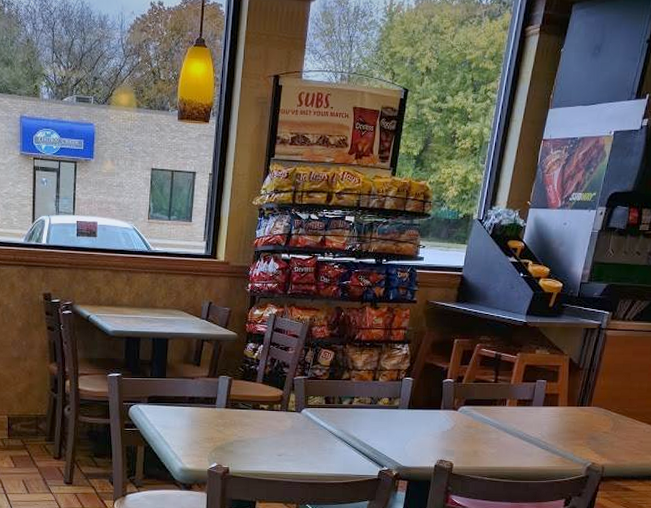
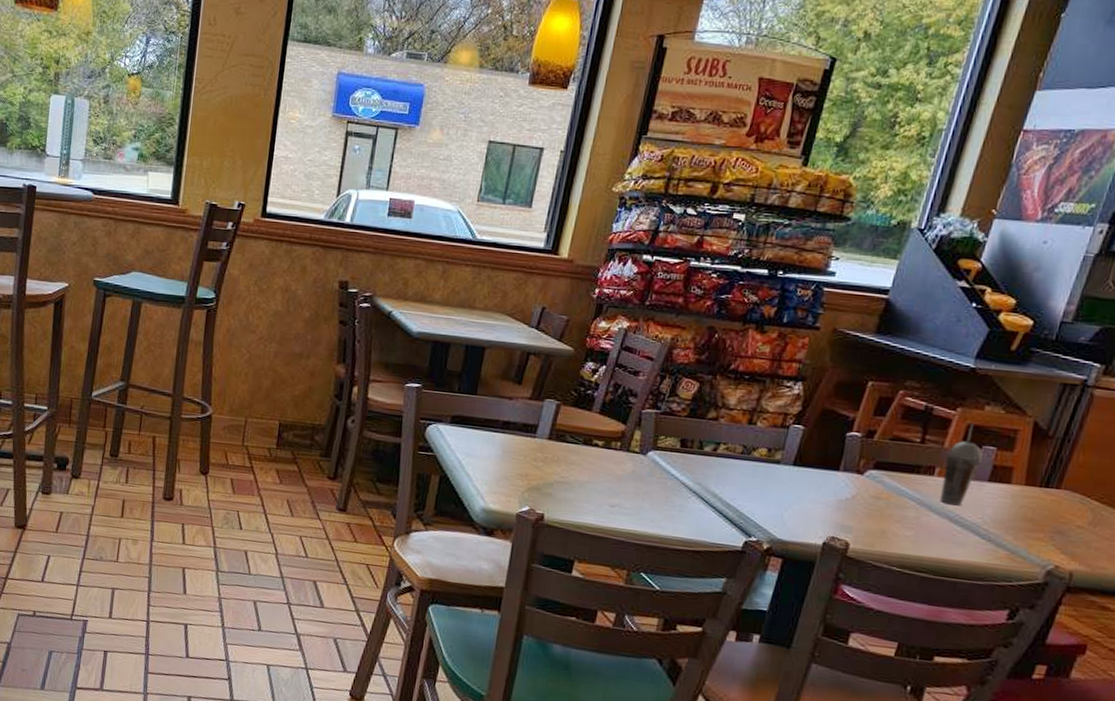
beverage cup: none [511,364,537,427] -> present [939,423,983,506]

